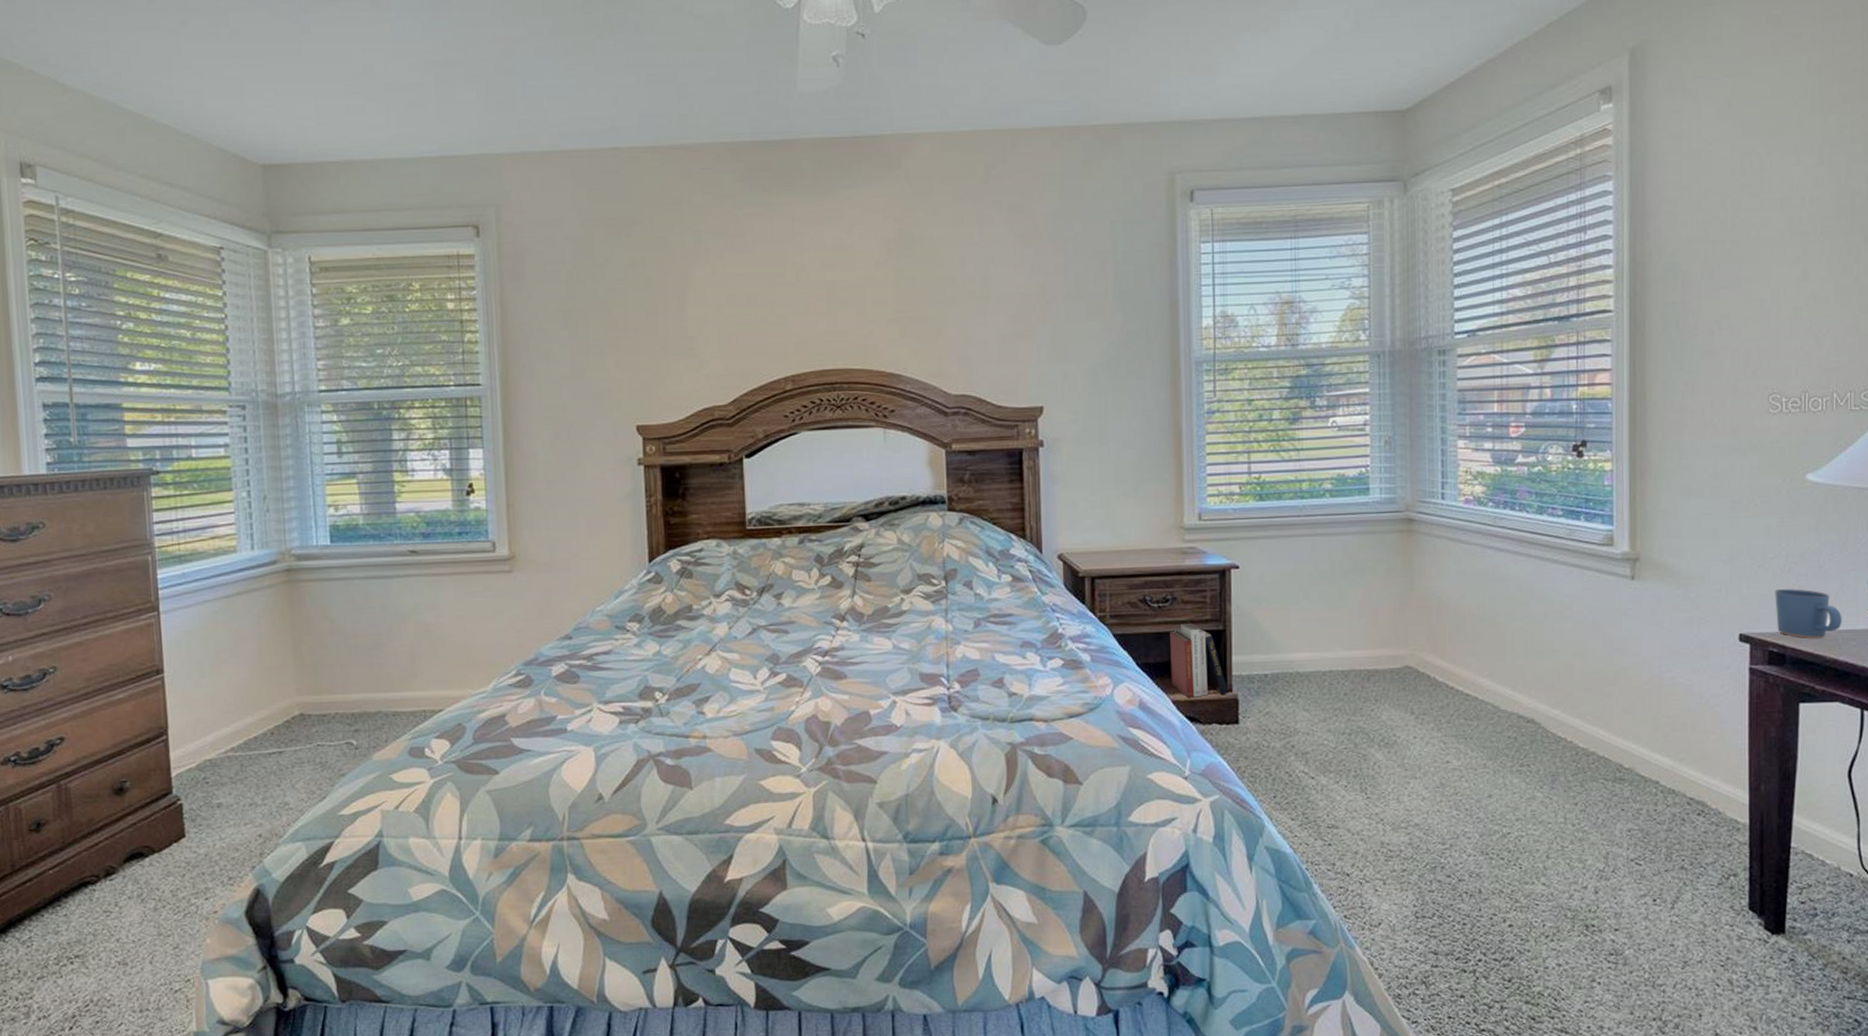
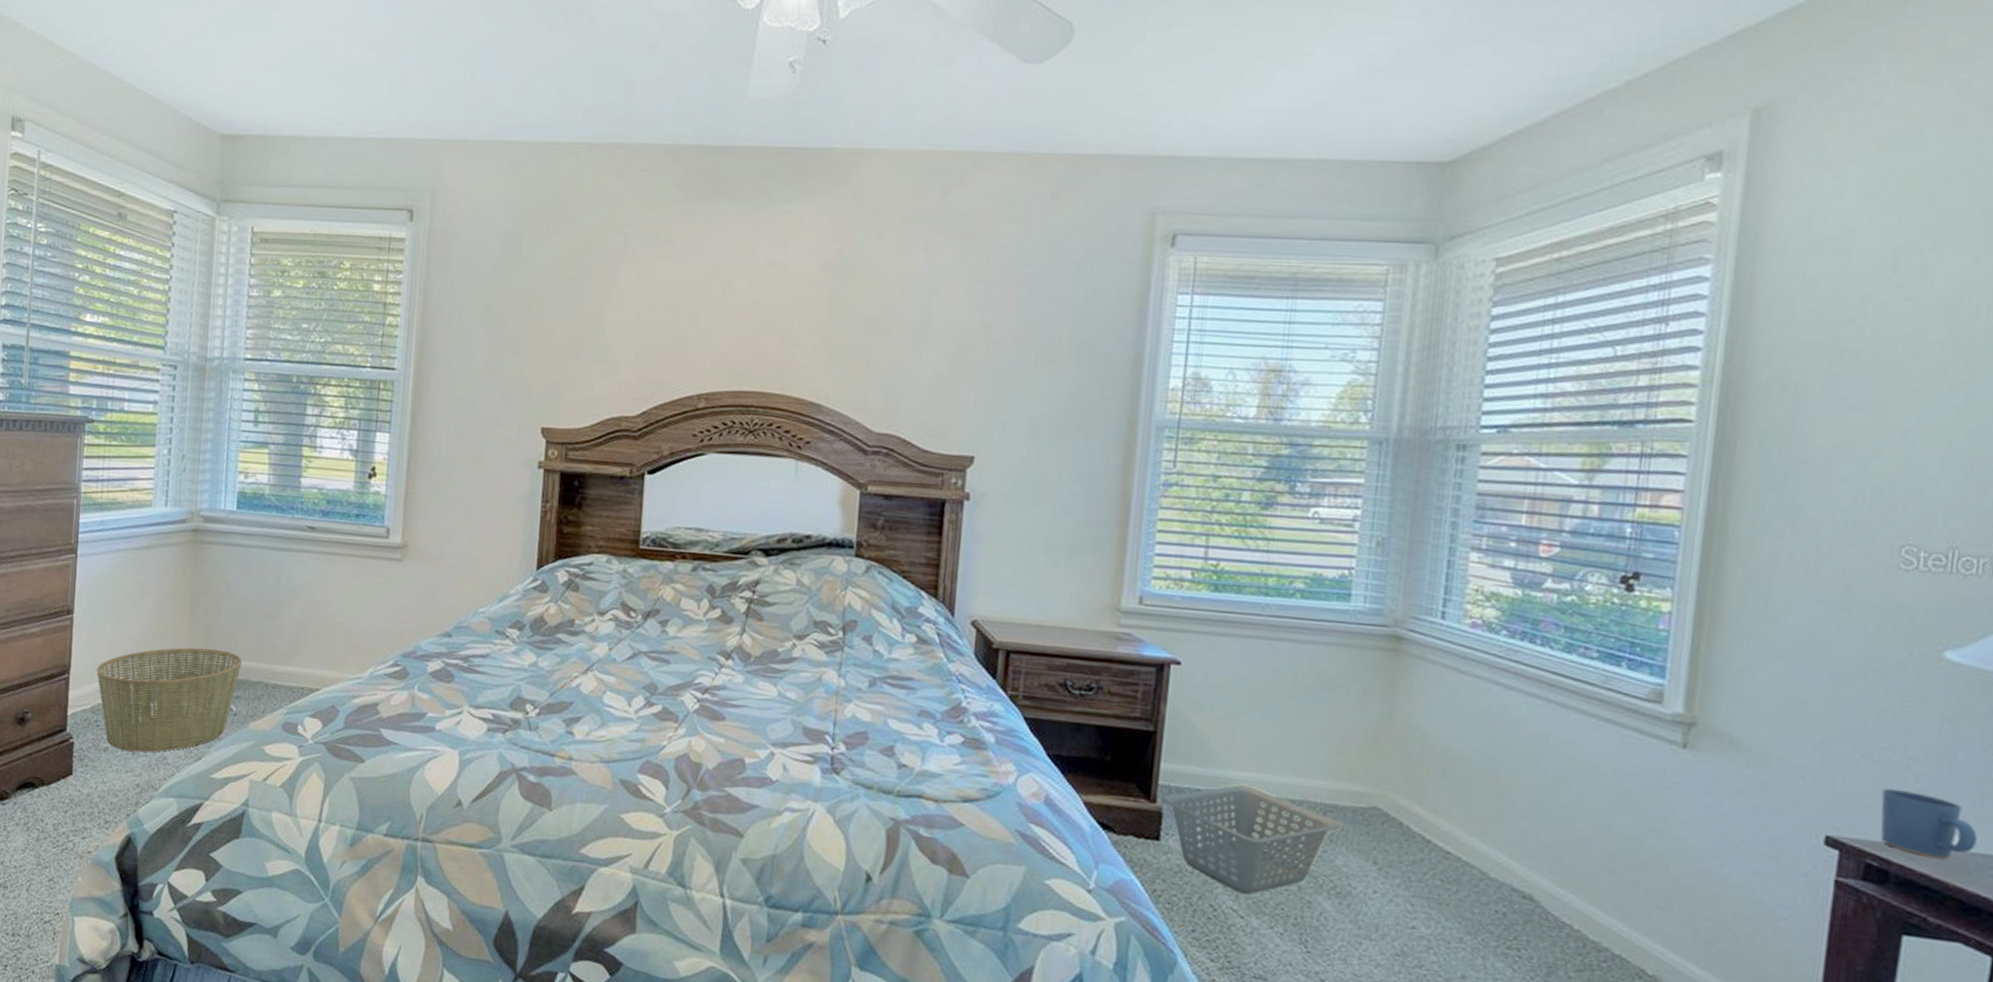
basket: none [197,686,357,803] -> present [96,647,243,752]
books: present [1170,621,1229,698] -> none [1085,716,1152,805]
laundry basket: none [1236,665,1383,758] -> present [1161,785,1342,895]

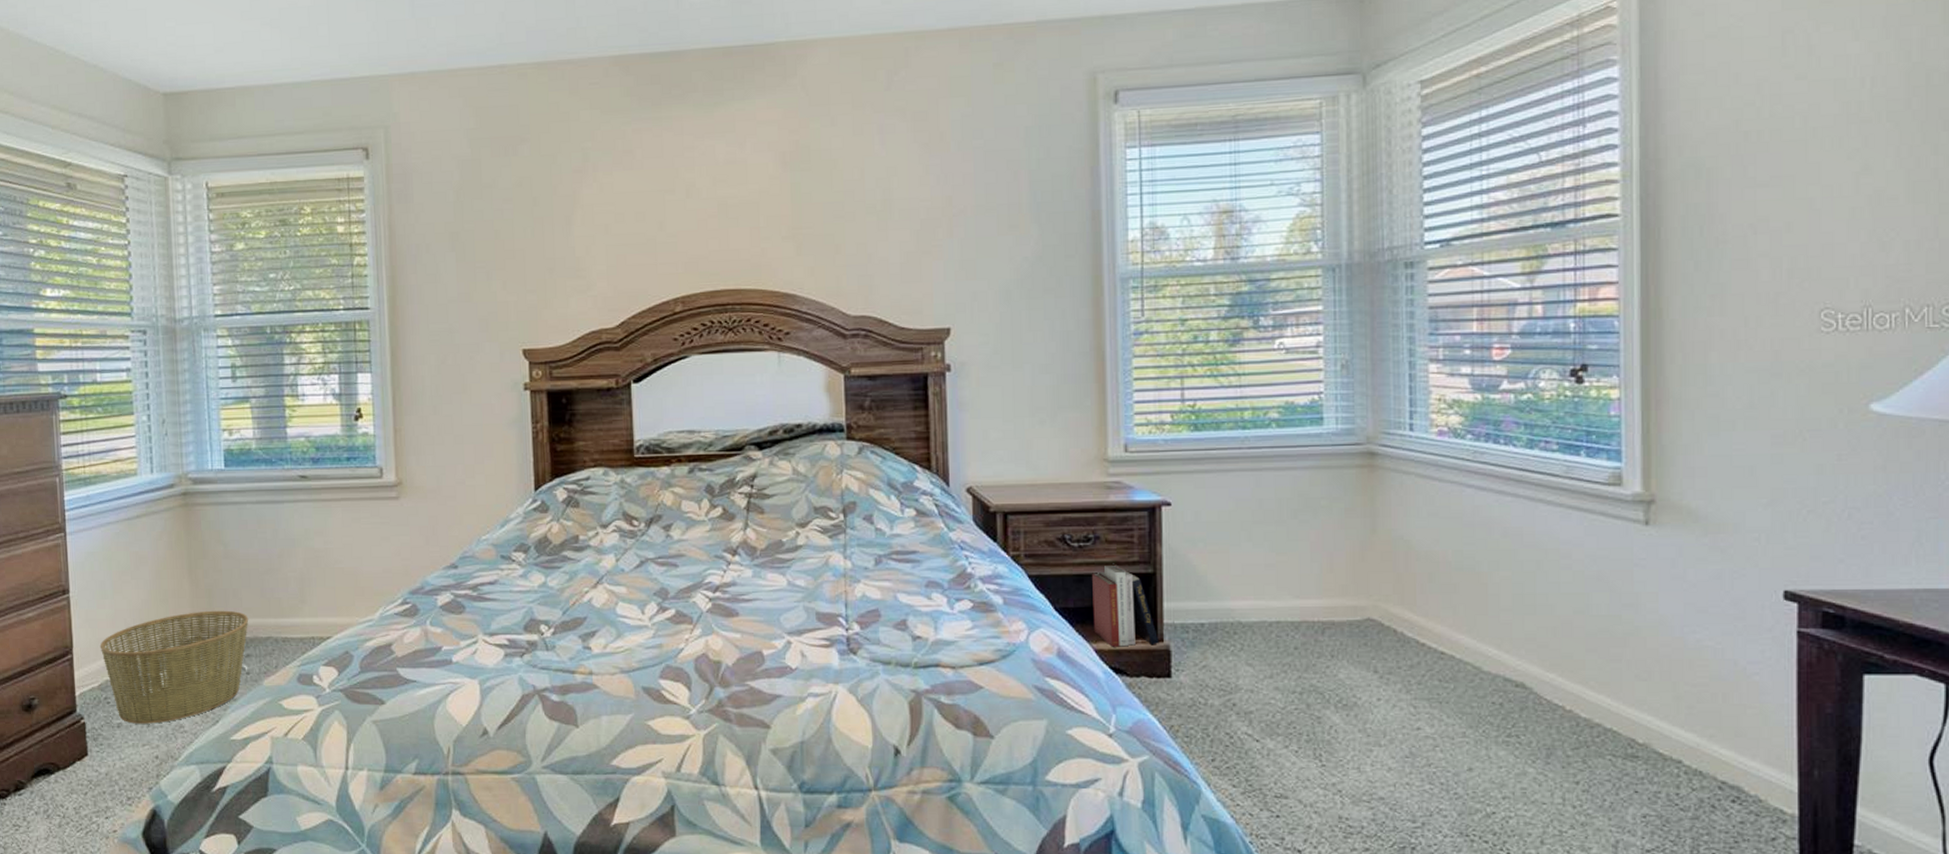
books: none [1085,716,1152,805] -> present [1092,563,1159,647]
laundry basket: present [1161,785,1342,895] -> none [1168,614,1341,719]
mug: present [1880,789,1977,860] -> none [1830,539,1919,599]

